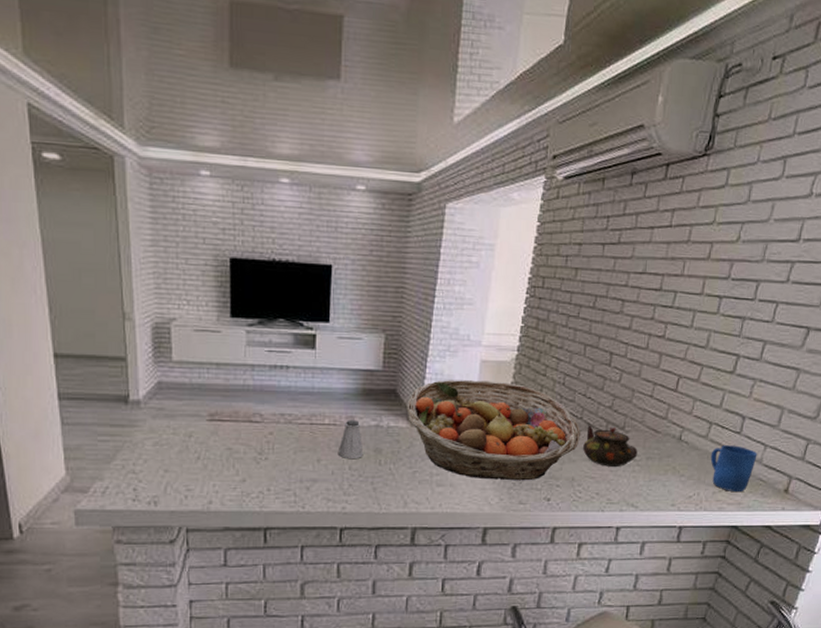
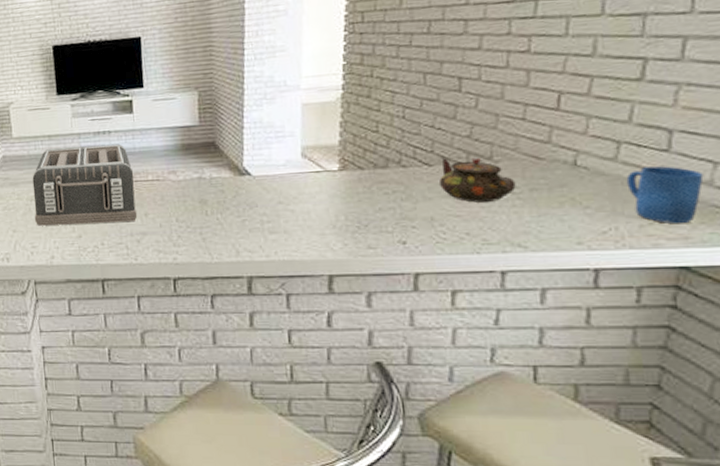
toaster: none [193,378,310,468] -> present [32,143,138,226]
saltshaker: present [337,420,364,458] -> none [163,174,189,211]
fruit basket: present [407,380,581,481] -> none [228,122,435,224]

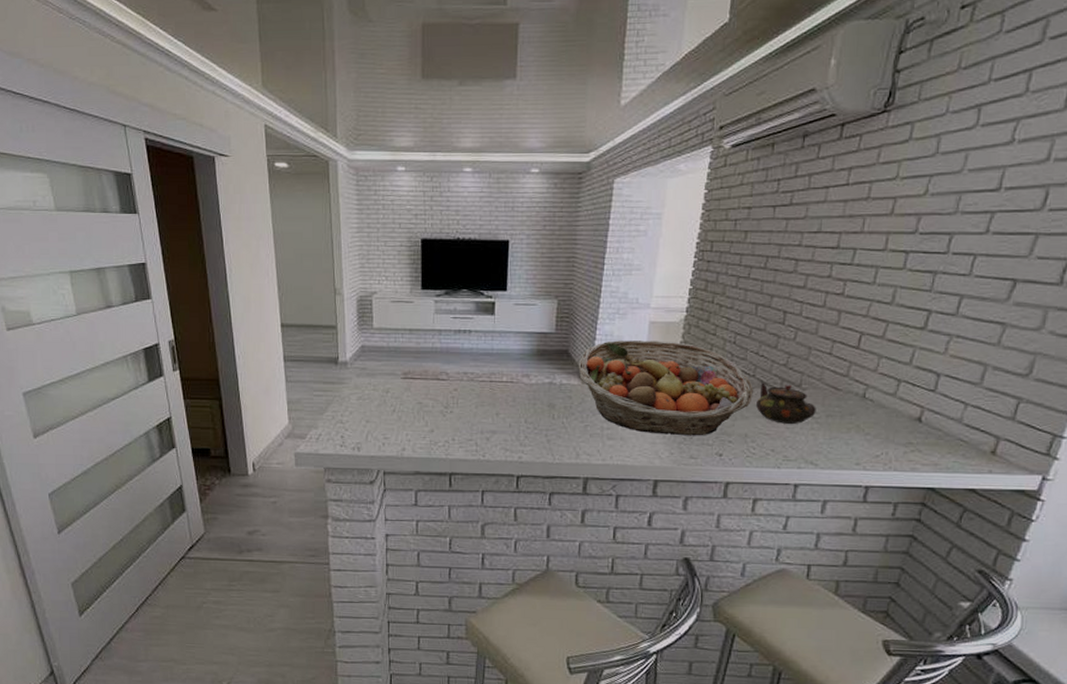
toaster: present [32,143,138,226] -> none [390,342,490,421]
fruit basket: none [228,122,435,224] -> present [578,340,754,436]
mug: present [626,166,704,225] -> none [900,403,956,453]

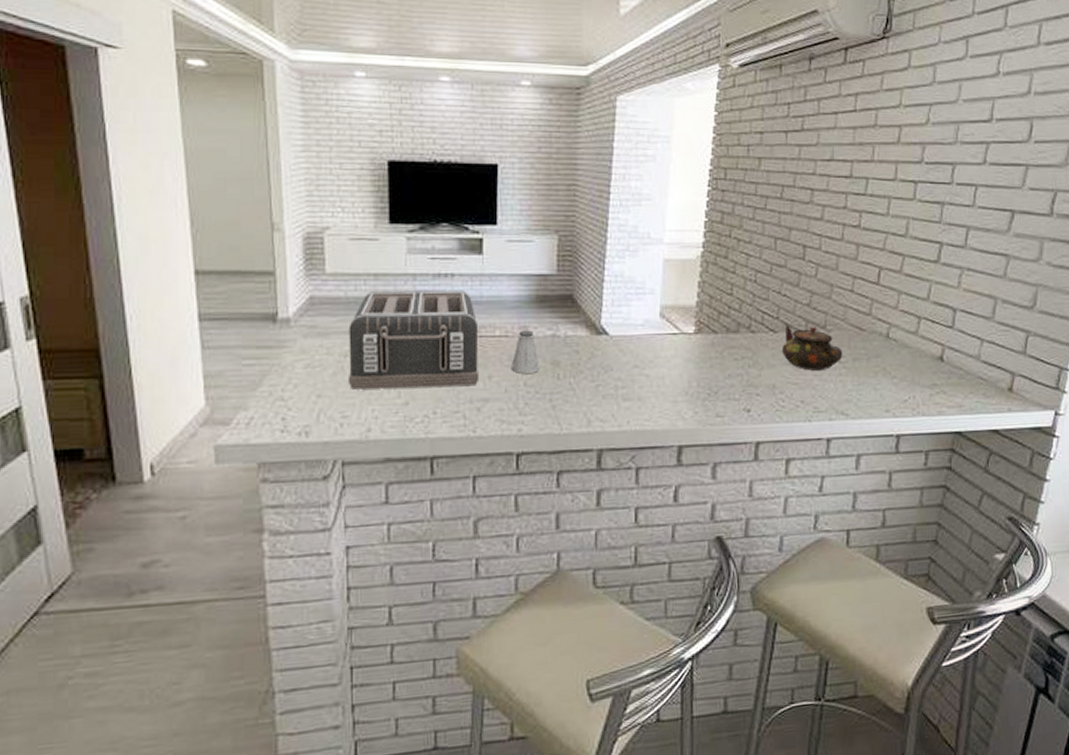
toaster: none [390,342,490,421] -> present [348,290,480,390]
saltshaker: none [514,378,538,413] -> present [511,330,540,374]
fruit basket: present [578,340,754,436] -> none [585,281,779,391]

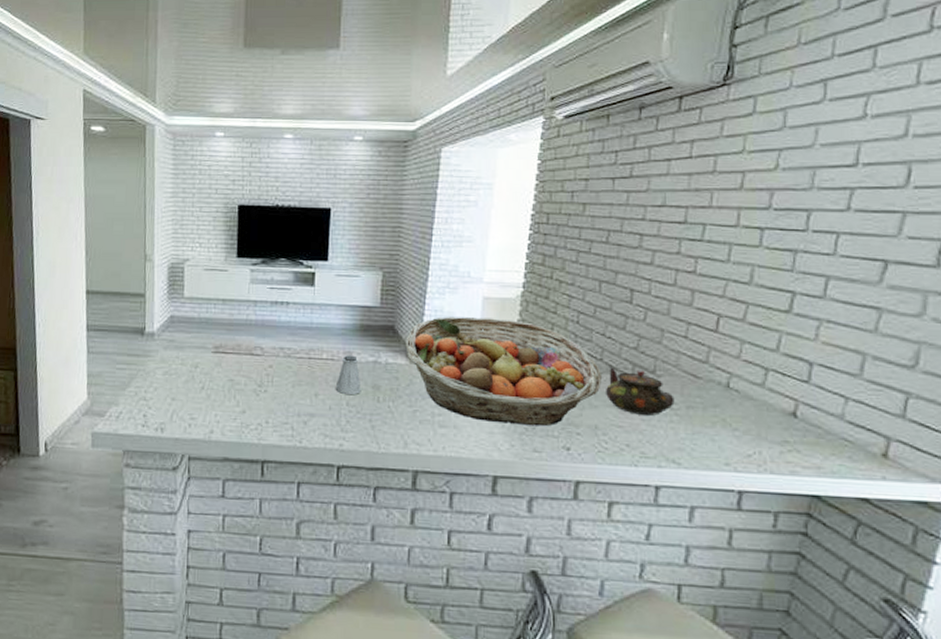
toaster: present [348,290,480,390] -> none [198,313,308,402]
fruit basket: none [585,281,779,391] -> present [405,317,603,426]

